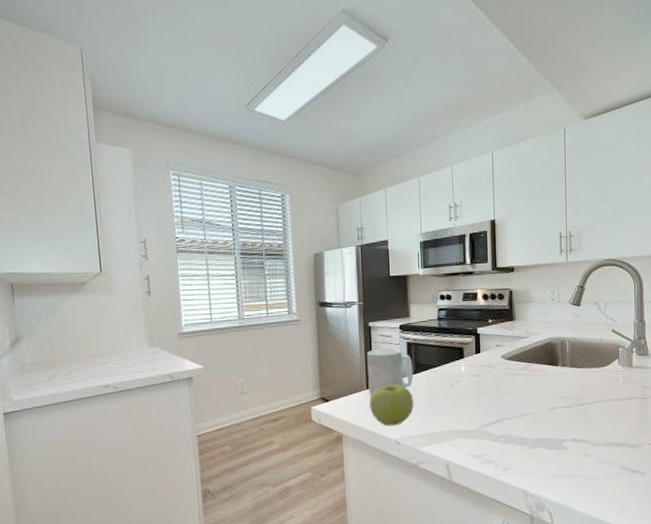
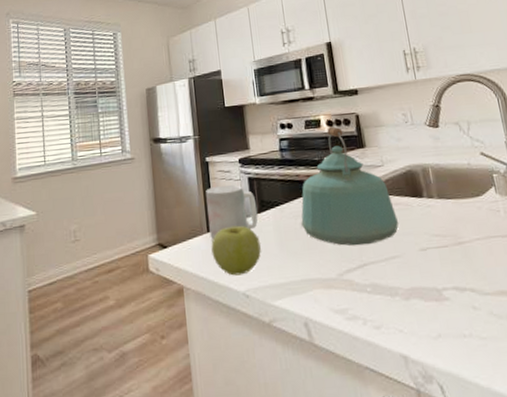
kettle: none [451,300,535,404] -> present [301,127,399,246]

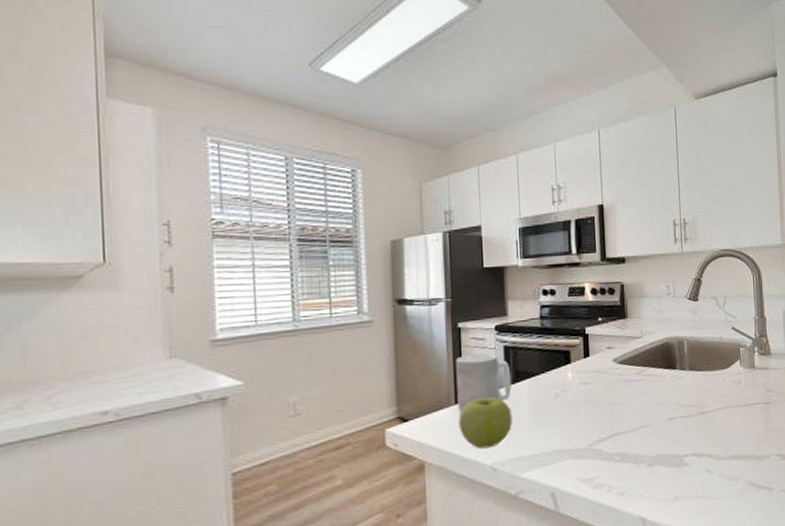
kettle: present [301,127,399,246] -> none [556,295,652,417]

